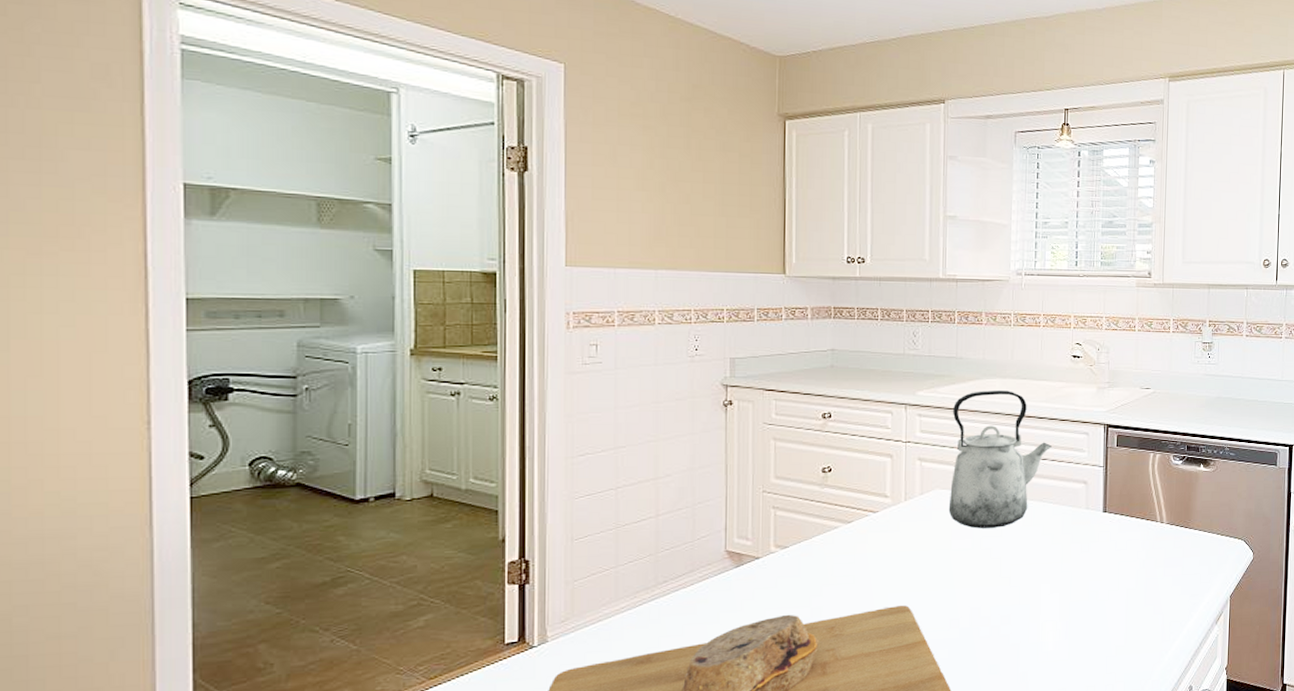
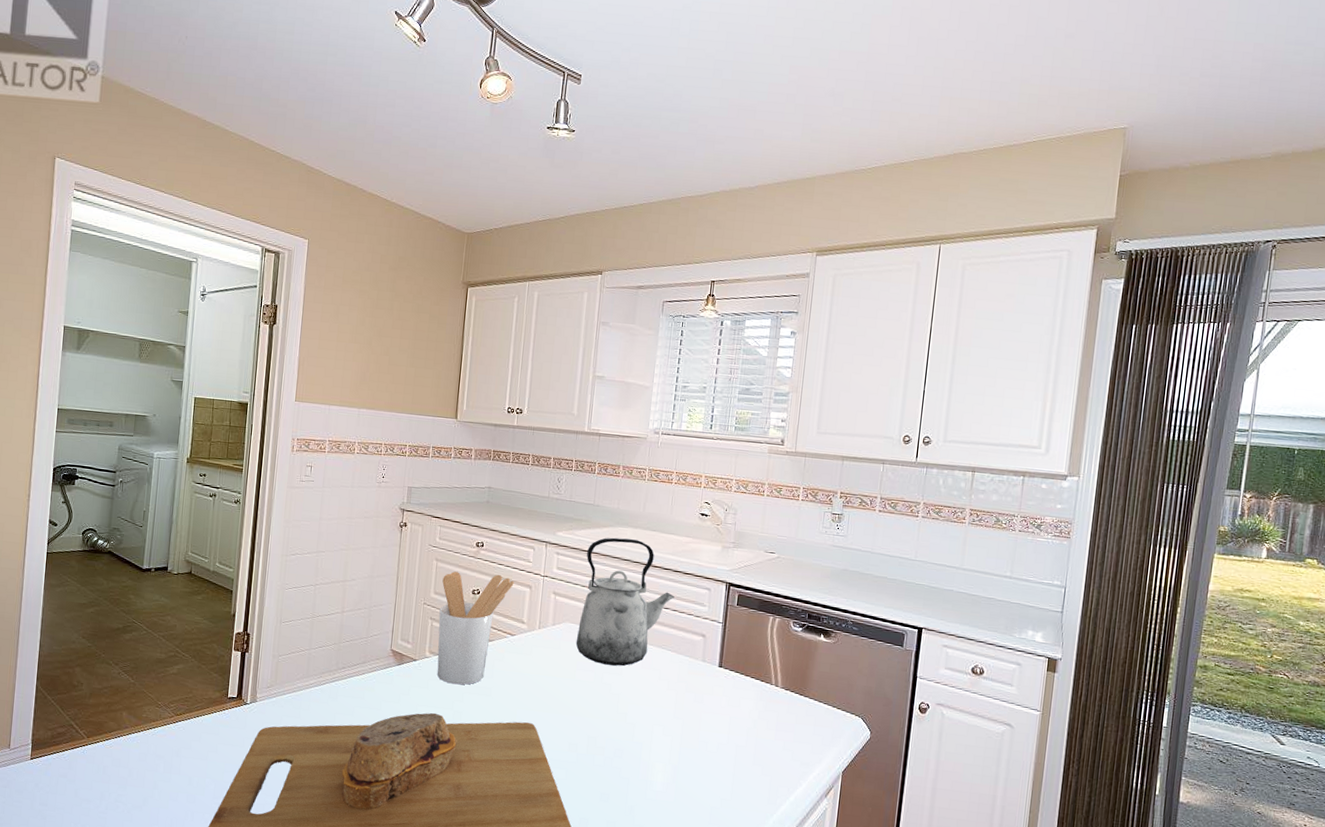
utensil holder: none [783,446,872,578] -> present [437,571,514,685]

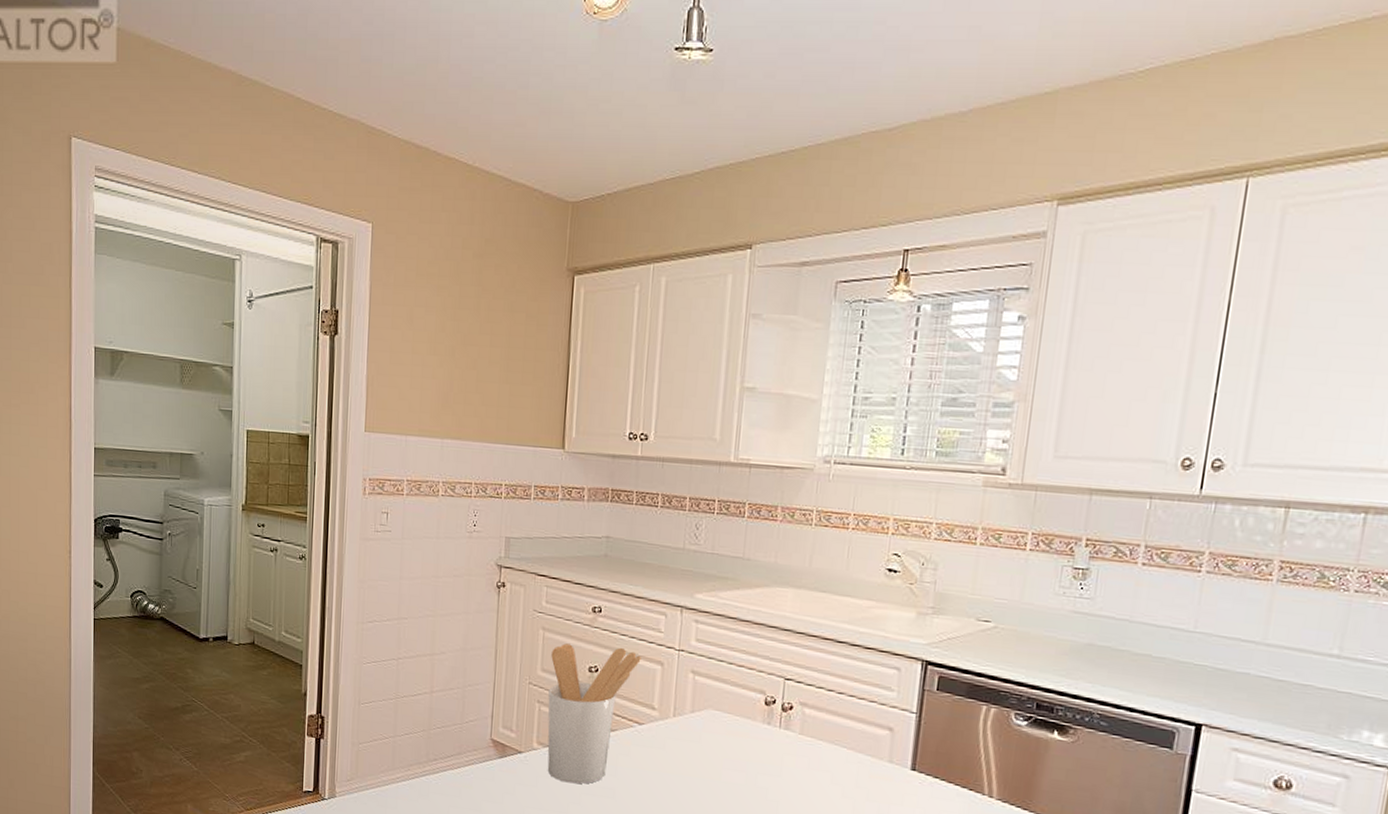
kettle: present [576,537,674,666] -> none [721,600,851,766]

